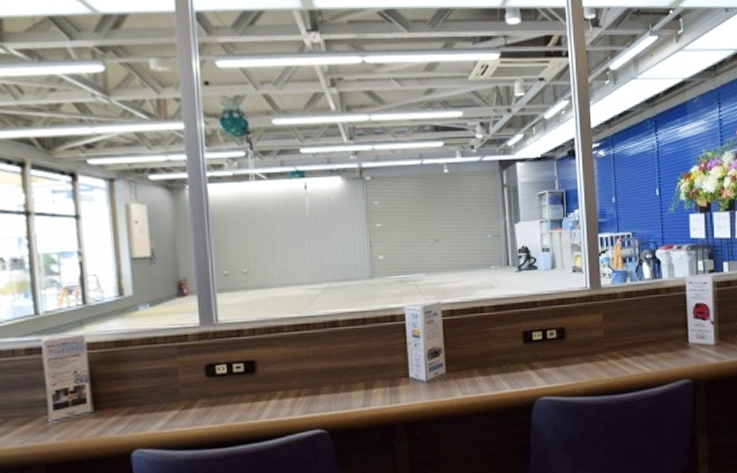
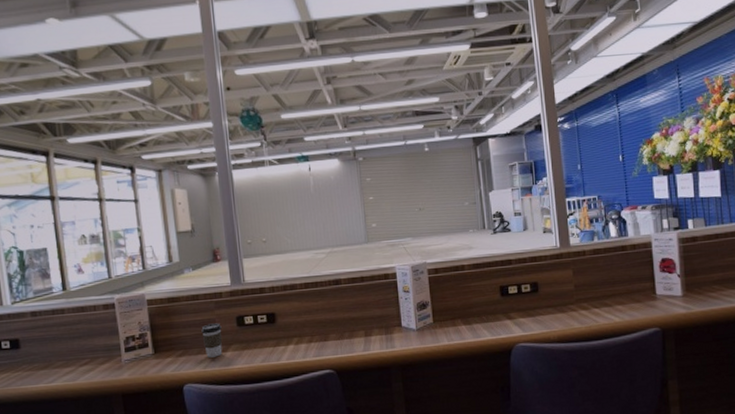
coffee cup: none [158,372,186,416] -> present [201,323,223,358]

